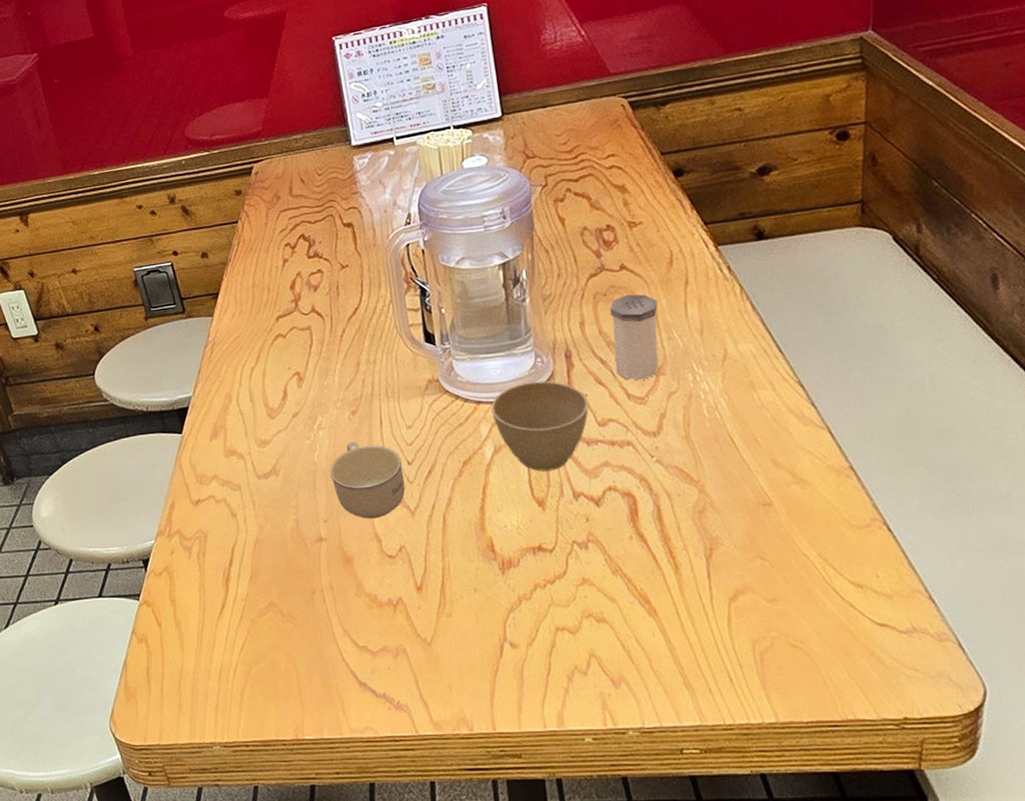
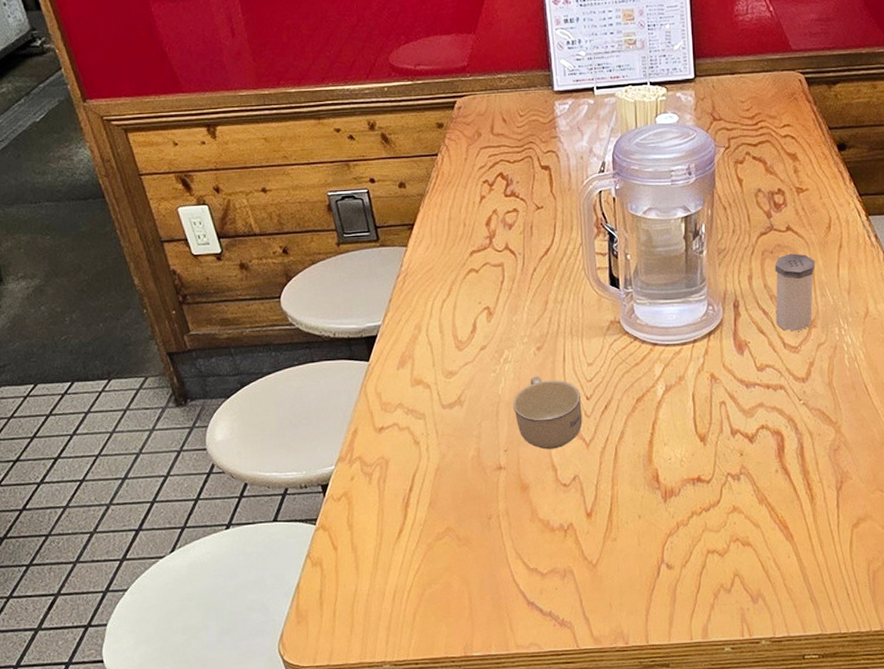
cup: present [491,380,589,472] -> none [665,327,750,410]

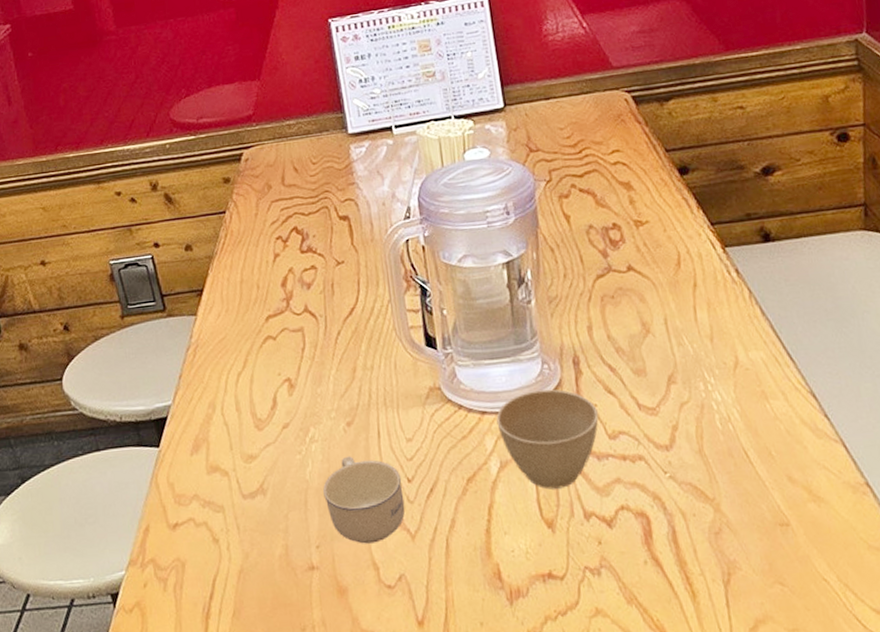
cup: none [665,327,750,410] -> present [496,389,599,490]
salt shaker: present [775,253,815,331] -> none [618,297,670,389]

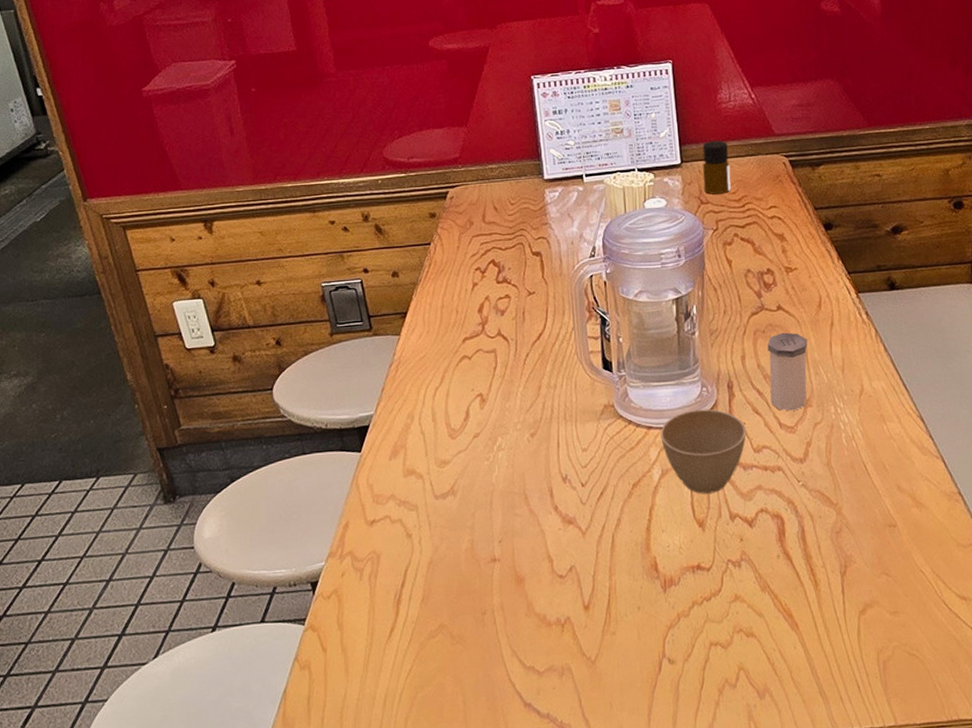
cup: present [323,456,406,544] -> none [507,463,578,540]
bottle: none [528,78,564,141] -> present [702,140,731,194]
salt shaker: none [618,297,670,389] -> present [767,332,808,411]

